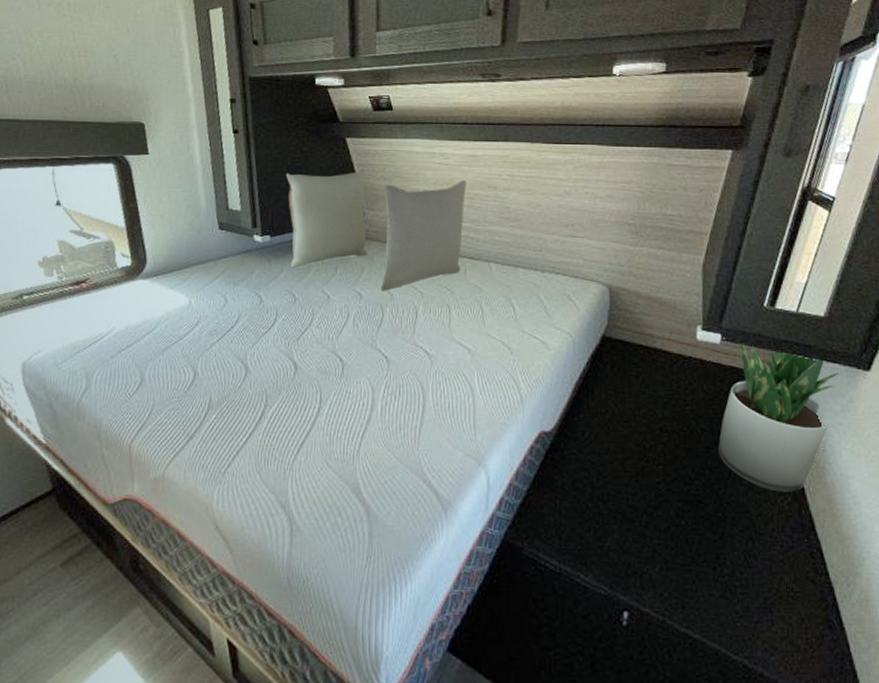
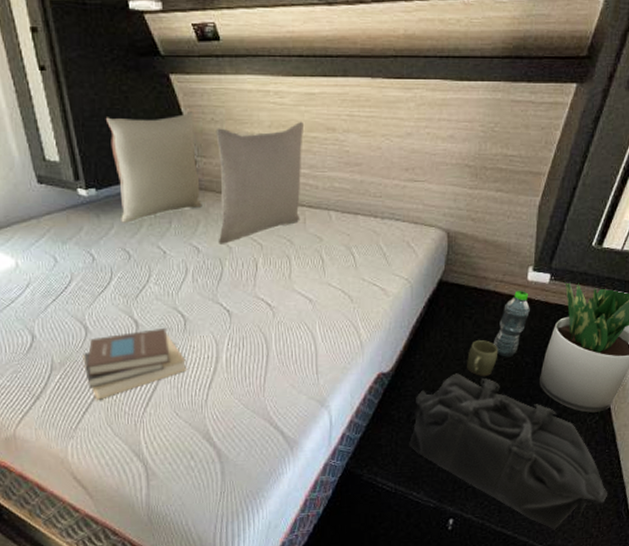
books: none [239,371,342,443] -> present [82,327,187,400]
duffel bag: none [573,437,812,638] -> present [408,373,607,530]
mug: none [636,402,669,442] -> present [467,340,497,376]
water bottle: none [663,349,702,422] -> present [493,290,530,357]

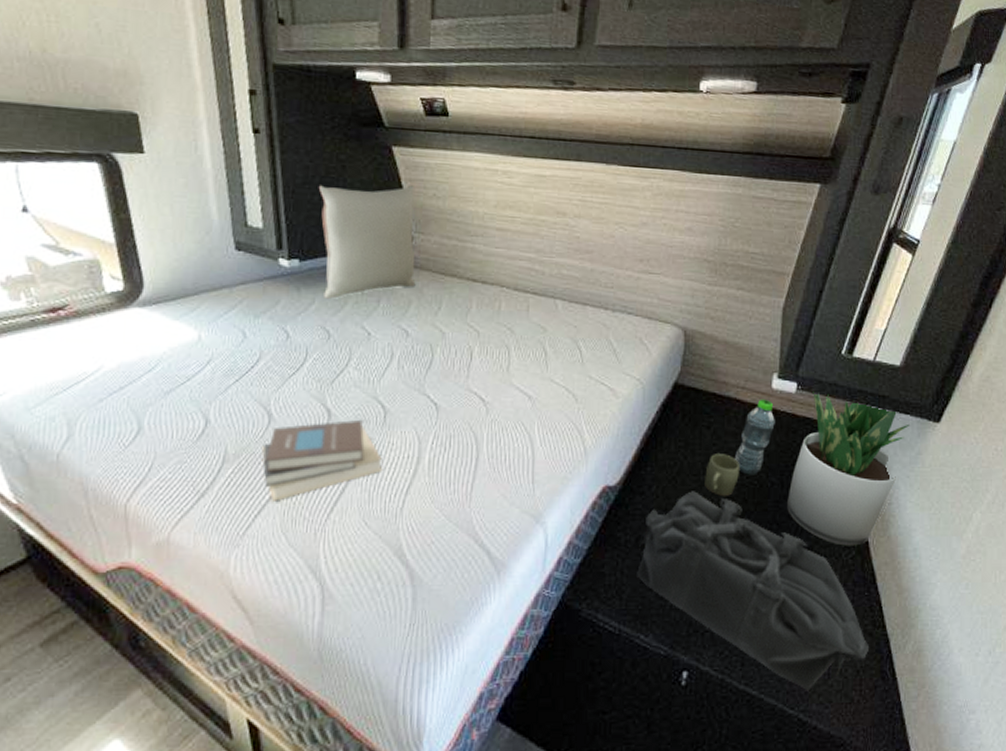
pillow: present [215,121,303,244] -> none [431,203,532,329]

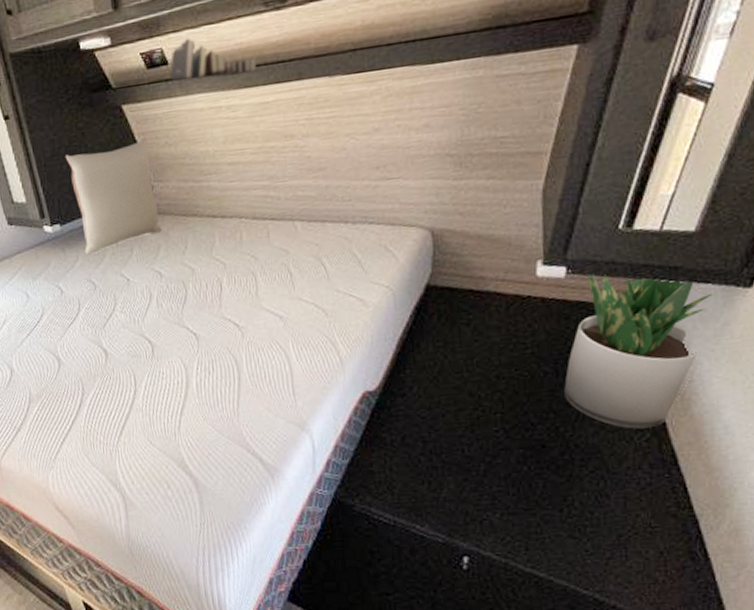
books: present [261,419,383,501] -> none [57,355,158,430]
books: none [449,95,539,145] -> present [170,38,257,82]
duffel bag: present [635,491,869,692] -> none [405,388,673,573]
mug: present [705,454,739,496] -> none [468,349,507,390]
water bottle: present [734,399,775,475] -> none [499,288,544,368]

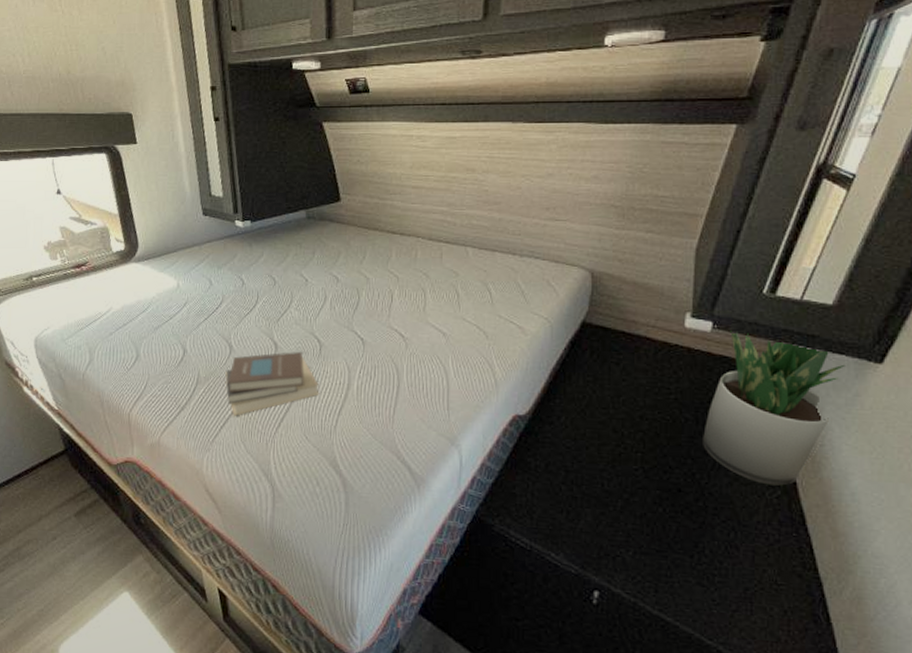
books: none [57,355,158,430] -> present [225,351,320,416]
pillow: present [65,138,162,256] -> none [264,154,344,253]
books: present [170,38,257,82] -> none [370,72,449,111]

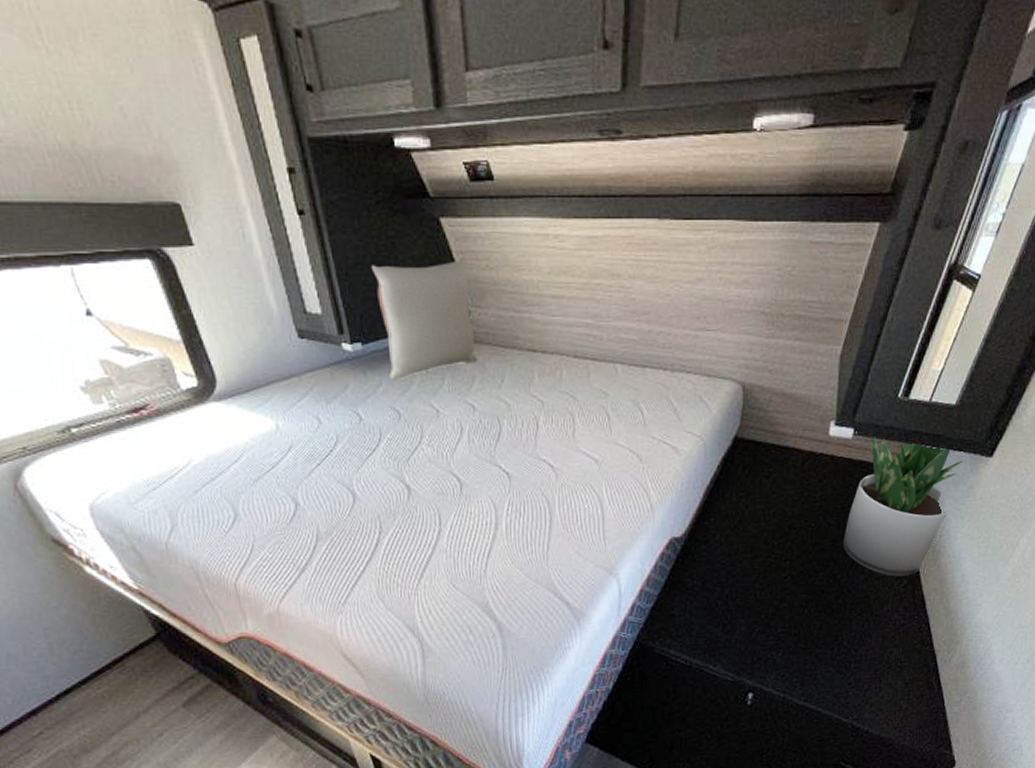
books: present [225,351,320,416] -> none [350,492,464,572]
pillow: none [264,154,344,253] -> present [370,258,478,381]

